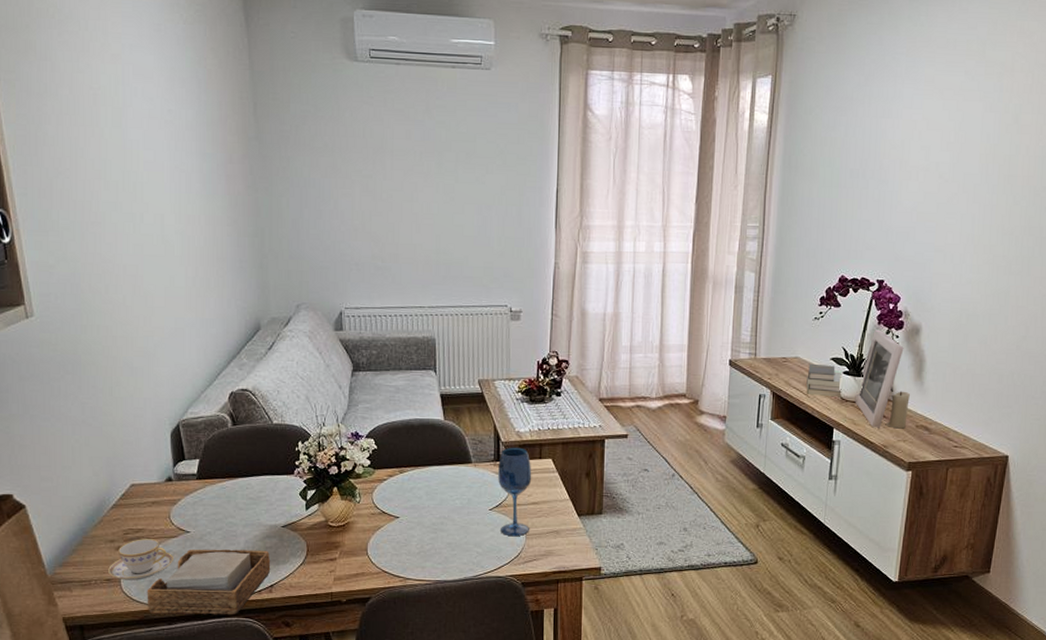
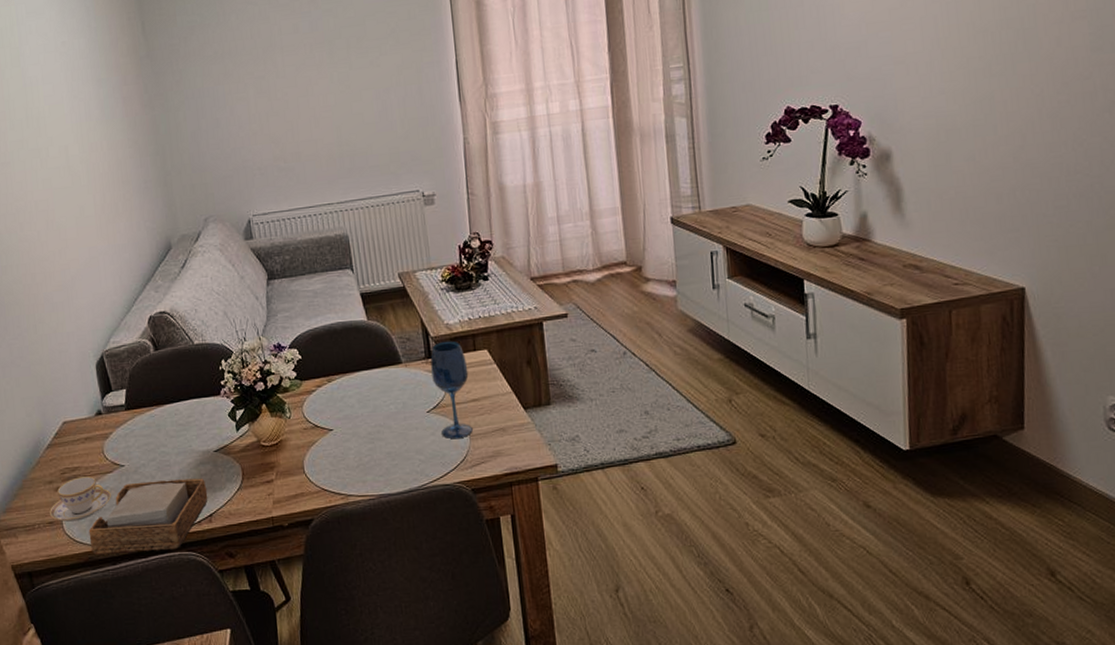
books: present [806,363,844,398] -> none [763,208,808,246]
picture frame: present [854,329,904,428] -> none [823,161,875,274]
candle: present [885,391,910,429] -> none [865,227,892,272]

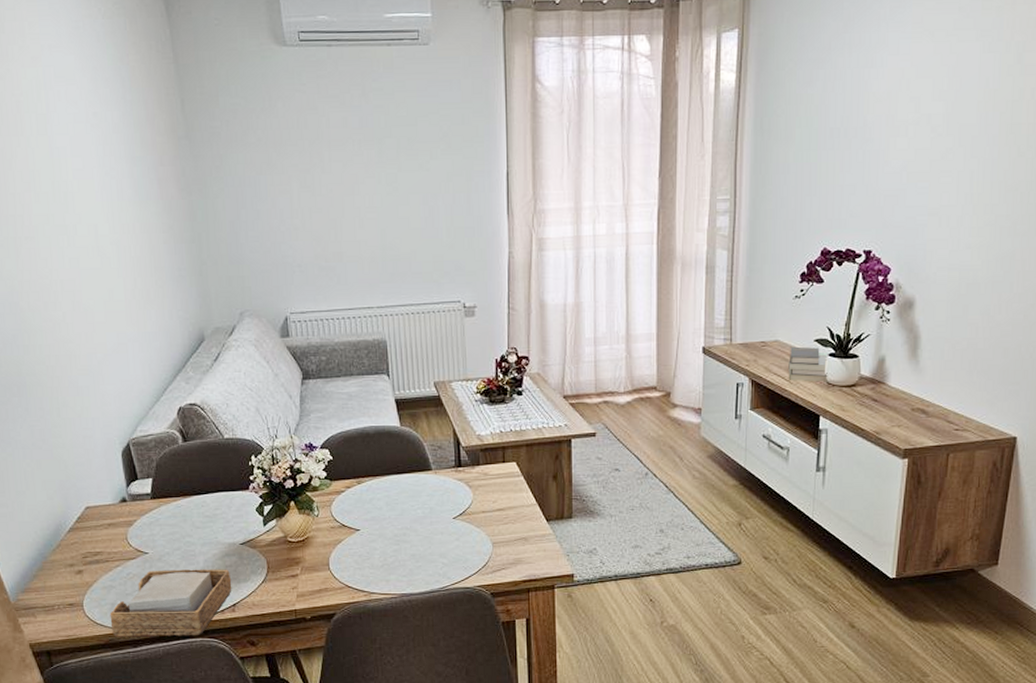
teacup: present [50,476,111,522] -> none [70,561,134,604]
wineglass: present [430,340,473,440] -> none [459,451,496,546]
books: none [763,208,808,246] -> present [788,346,830,382]

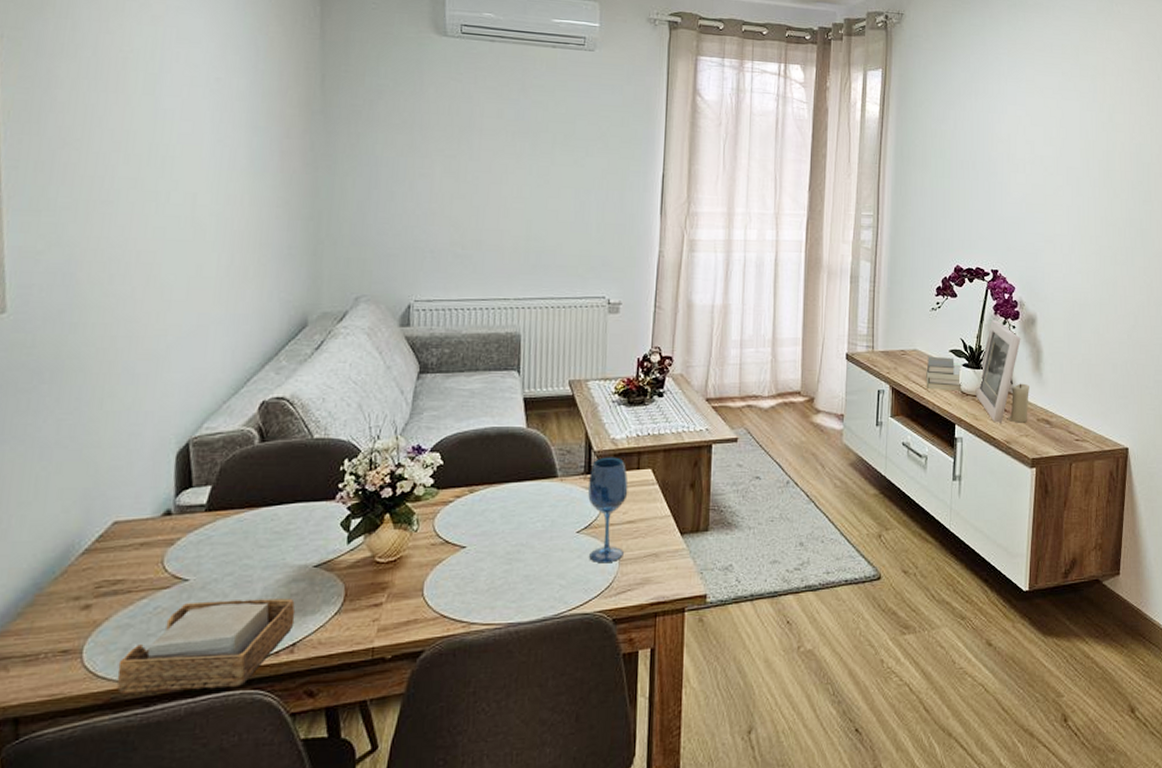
wineglass: none [459,451,496,546] -> present [587,457,629,564]
picture frame: none [842,305,896,414] -> present [975,320,1021,423]
candle: none [877,371,904,413] -> present [1007,383,1029,423]

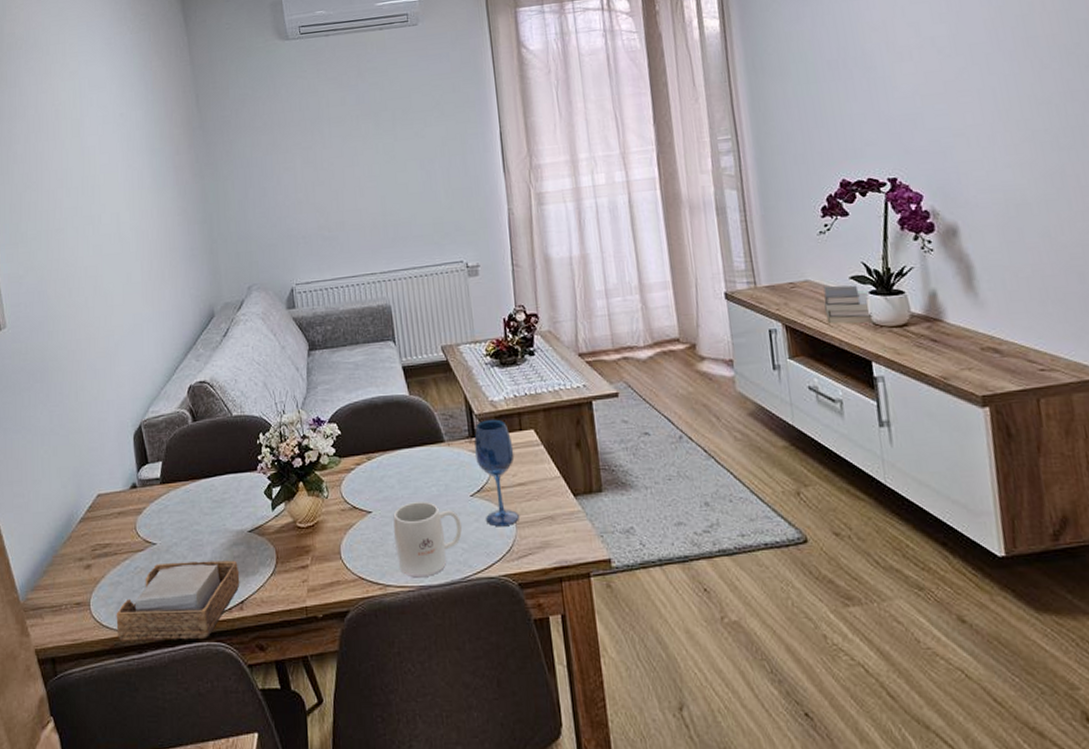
mug: none [487,537,563,615] -> present [393,502,462,578]
picture frame: present [975,320,1021,423] -> none [891,236,942,356]
candle: present [1007,383,1029,423] -> none [938,306,968,355]

